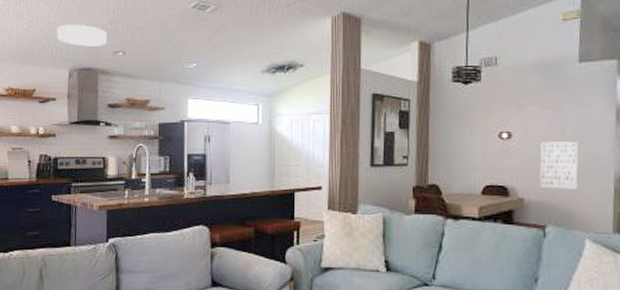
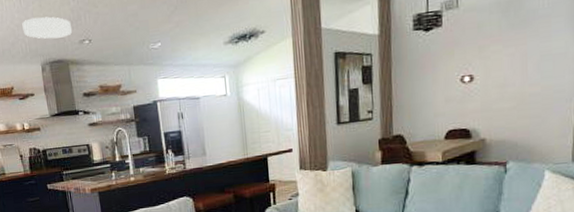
wall art: present [540,142,579,189] -> none [501,77,541,126]

